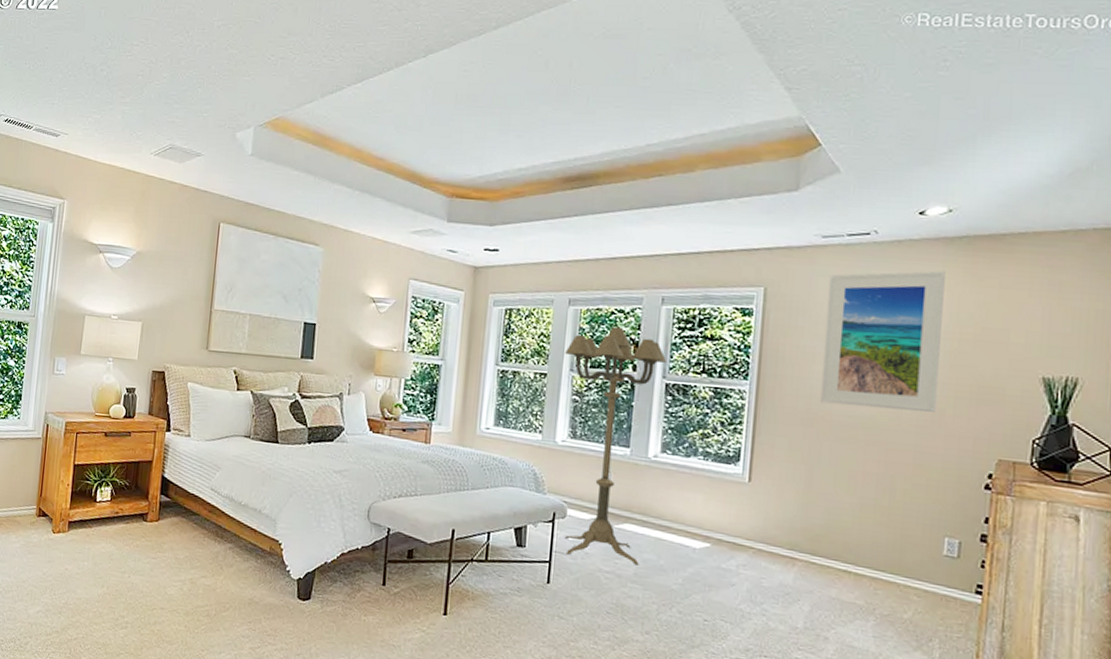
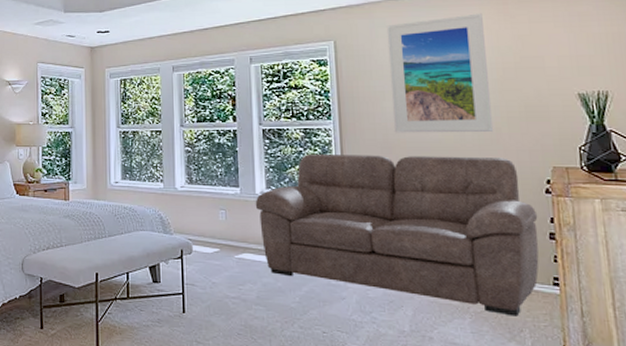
floor lamp: present [564,326,667,566] -> none [174,85,262,289]
sofa: none [645,417,971,624] -> present [255,153,539,317]

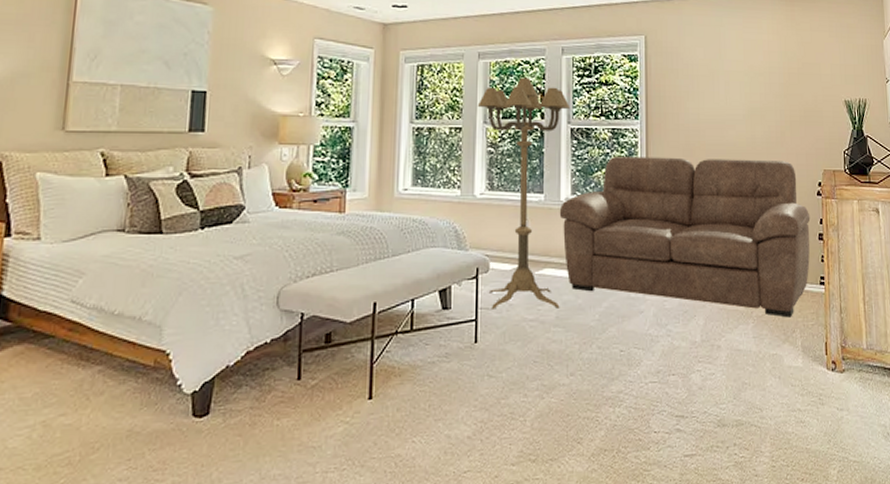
floor lamp: none [174,85,262,289] -> present [477,77,571,309]
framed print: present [386,13,494,133] -> none [693,18,779,136]

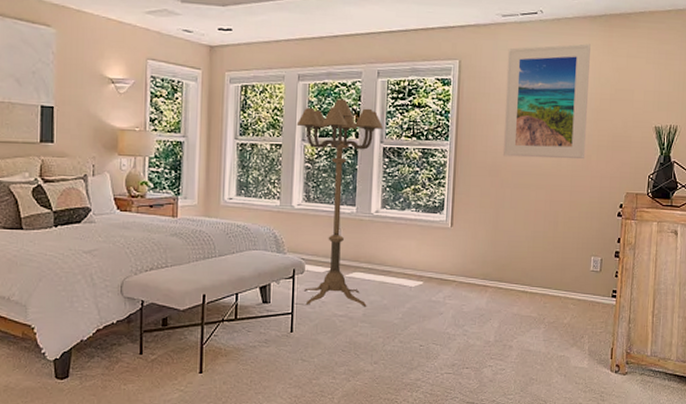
sofa: present [559,155,811,318] -> none [369,174,609,325]
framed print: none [693,18,779,136] -> present [502,43,591,160]

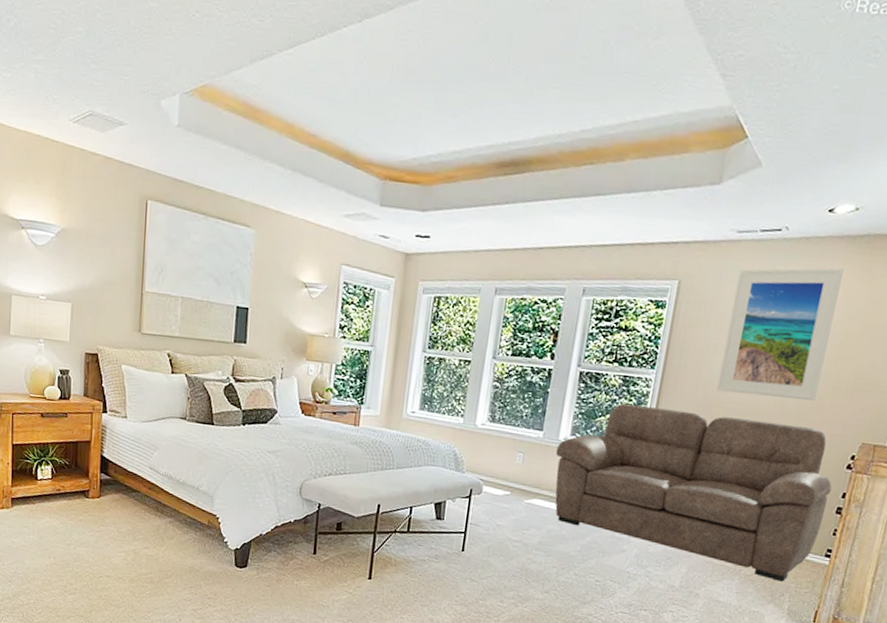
floor lamp: present [296,99,384,307] -> none [479,316,583,535]
sofa: none [369,174,609,325] -> present [555,403,833,582]

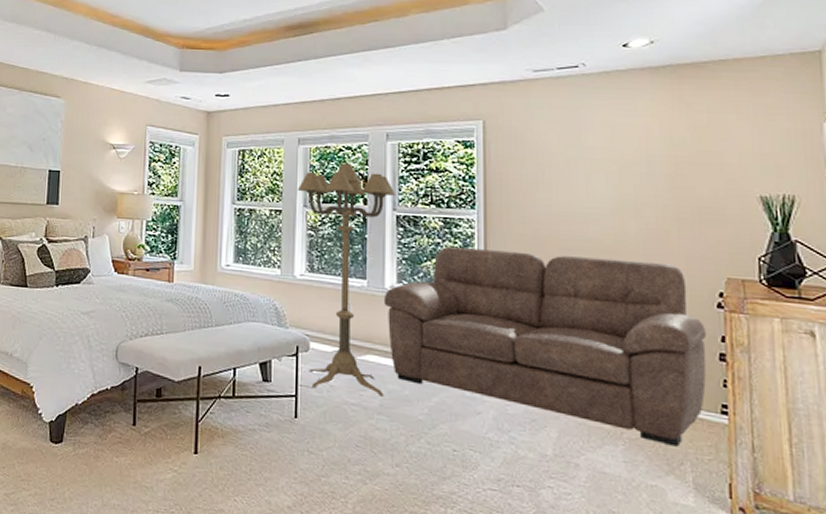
floor lamp: none [479,316,583,535] -> present [297,163,396,397]
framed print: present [717,268,844,402] -> none [543,98,661,235]

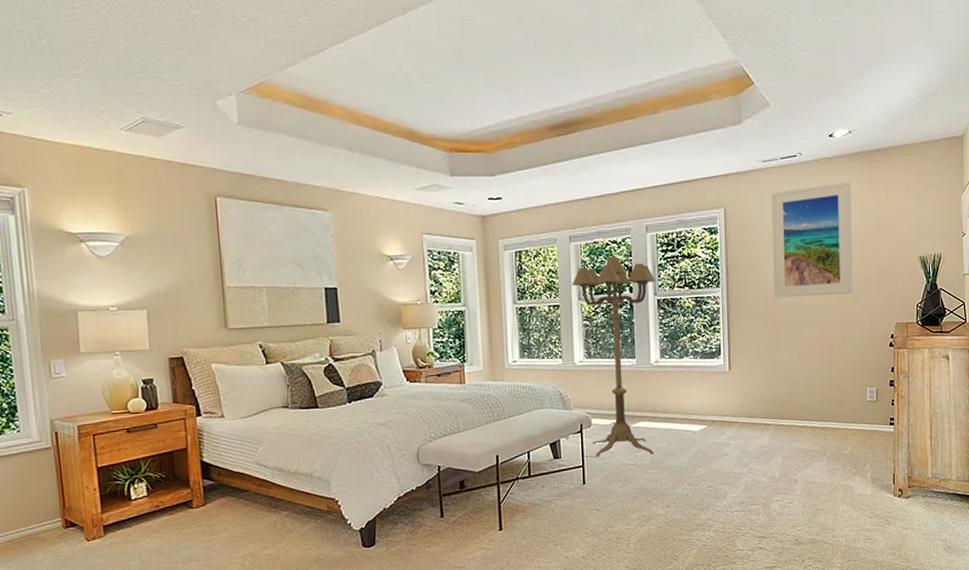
sofa: present [383,246,707,447] -> none [650,317,882,454]
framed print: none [543,98,661,235] -> present [770,181,854,298]

